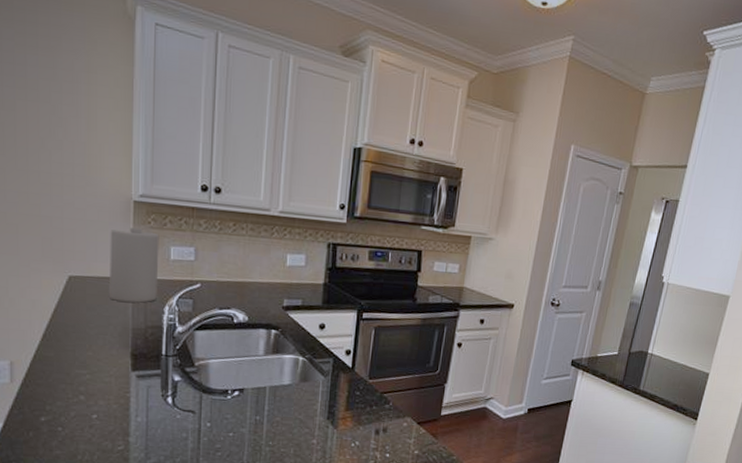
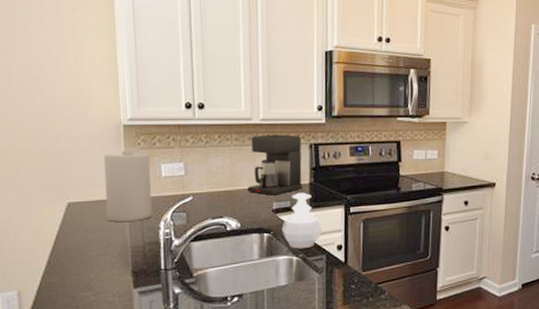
coffee maker: none [259,227,319,292] -> present [247,134,303,195]
soap dispenser: none [290,292,332,350] -> present [282,192,323,249]

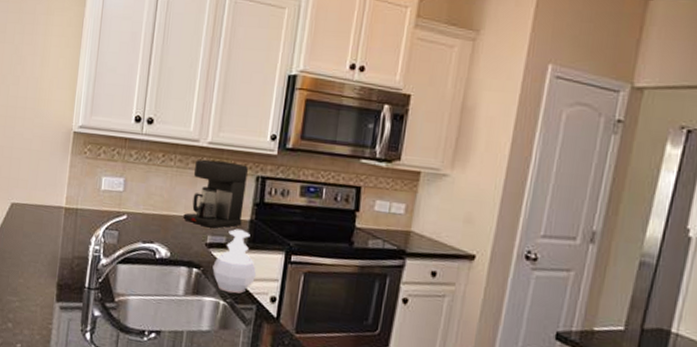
paper towel holder: present [103,150,152,222] -> none [44,157,93,233]

